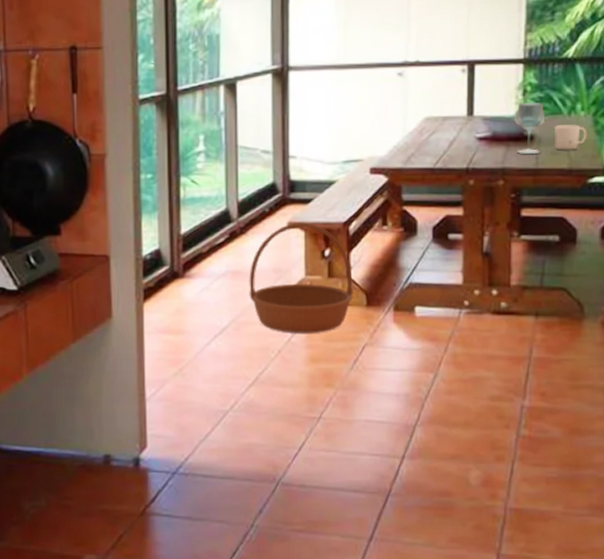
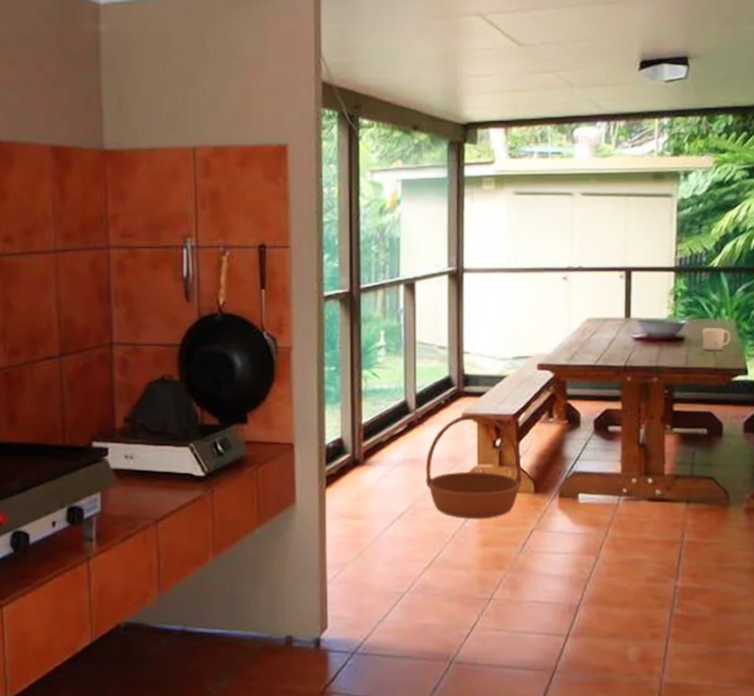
wine glass: present [514,103,544,155] -> none [667,307,693,355]

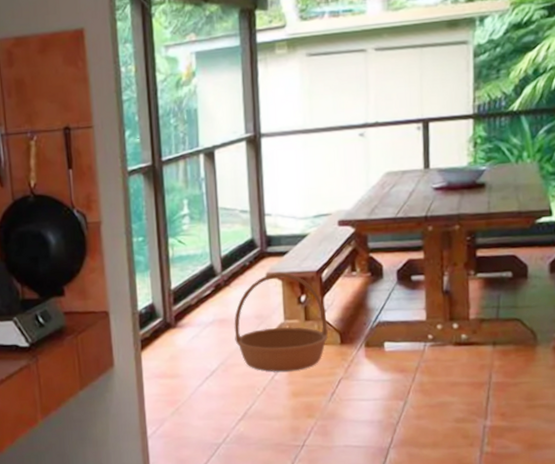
mug: present [702,328,731,351] -> none [504,171,534,195]

